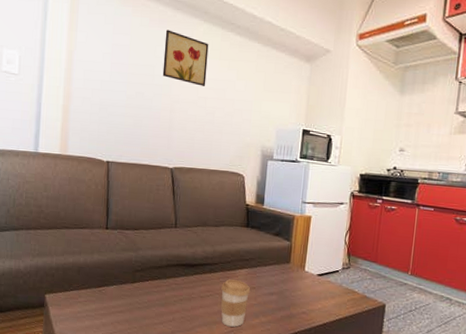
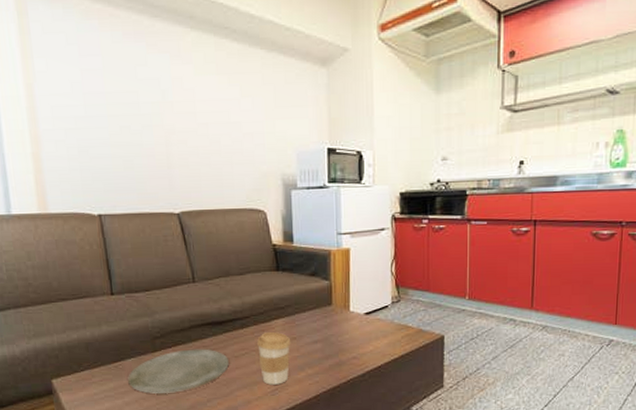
plate: none [108,284,195,321] -> present [128,349,229,394]
wall art: present [162,30,209,86] -> none [144,44,204,110]

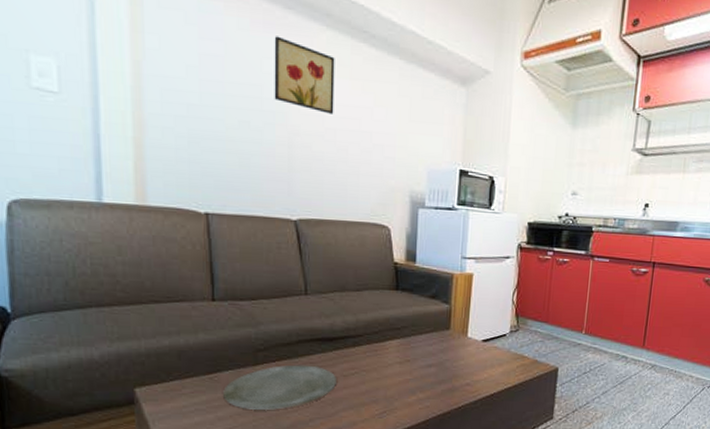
wall art: none [144,44,204,110] -> present [274,36,335,114]
coffee cup: present [256,332,291,385] -> none [367,353,405,407]

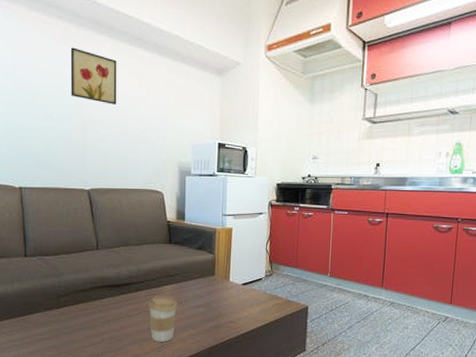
plate: present [223,365,336,410] -> none [34,307,123,345]
coffee cup: none [367,353,405,407] -> present [148,296,178,342]

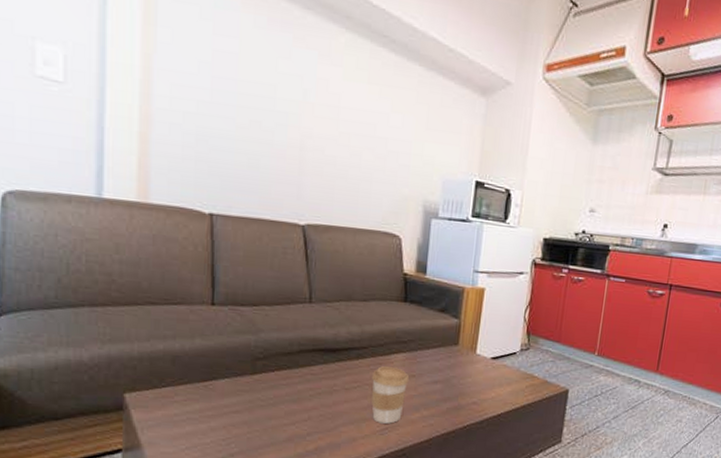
wall art: present [70,47,117,105] -> none [288,36,353,118]

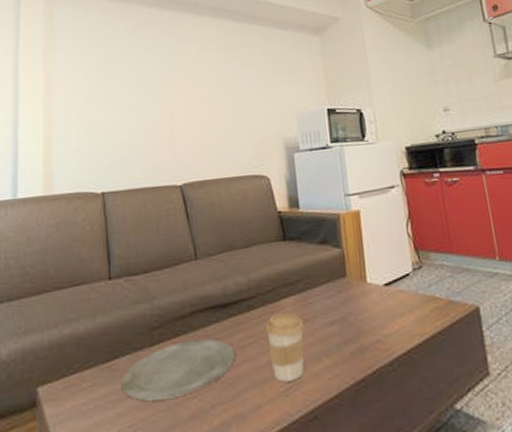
plate: none [218,375,338,422] -> present [121,339,235,401]

